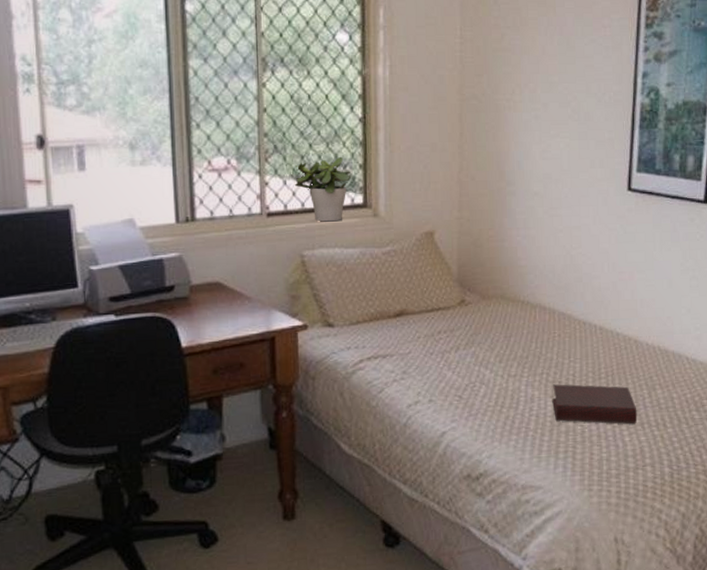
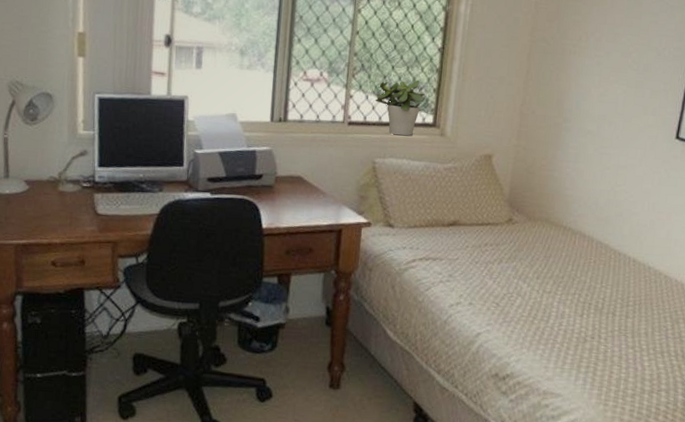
book: present [552,384,637,425] -> none [580,305,659,352]

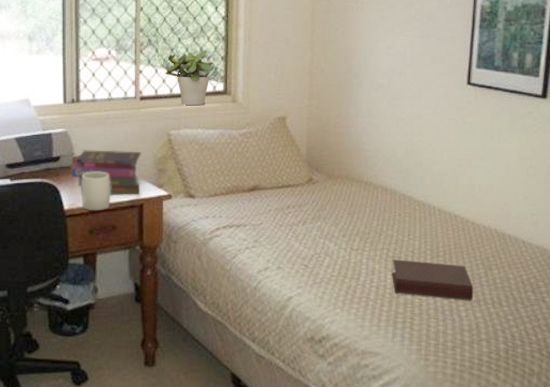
books: none [273,170,345,219] -> present [72,150,142,195]
mug: none [280,192,311,232] -> present [80,171,110,211]
book: none [580,305,659,352] -> present [392,259,474,301]

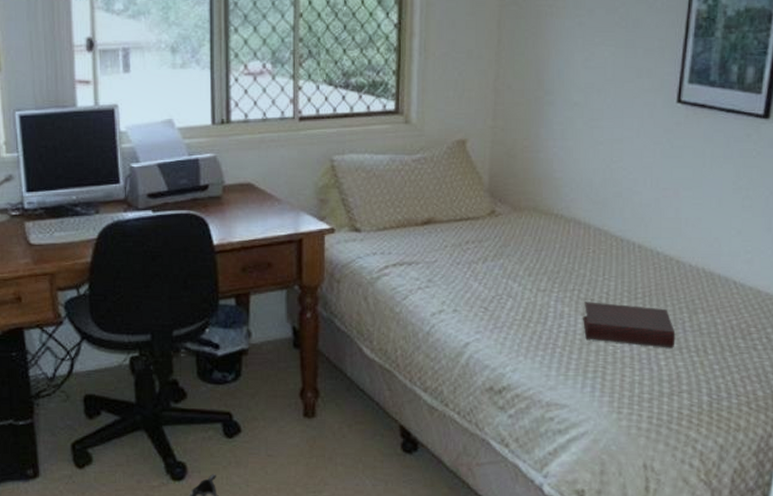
books: present [72,150,142,195] -> none [222,177,301,229]
mug: present [80,171,110,211] -> none [231,202,265,247]
potted plant: present [164,49,213,106] -> none [327,62,383,127]

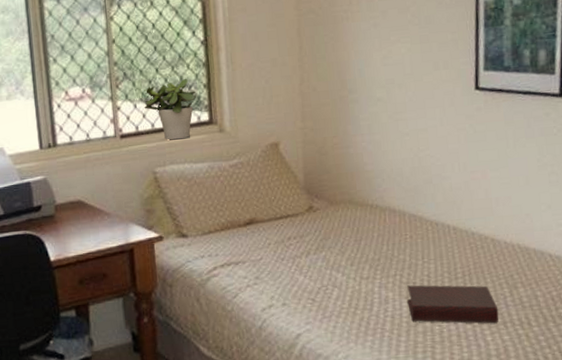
potted plant: none [327,62,383,127] -> present [144,78,196,140]

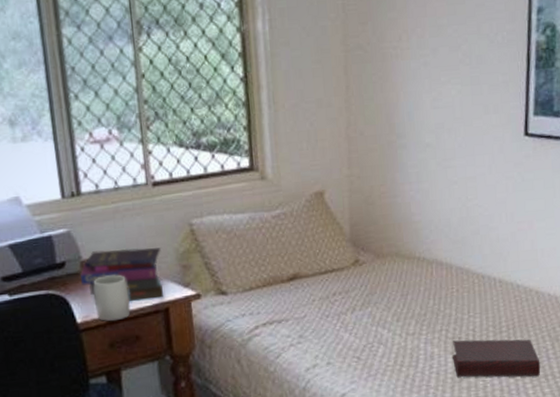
books: none [55,193,129,242] -> present [80,247,163,301]
mug: none [65,217,99,260] -> present [93,274,131,322]
potted plant: present [144,78,196,140] -> none [178,119,235,188]

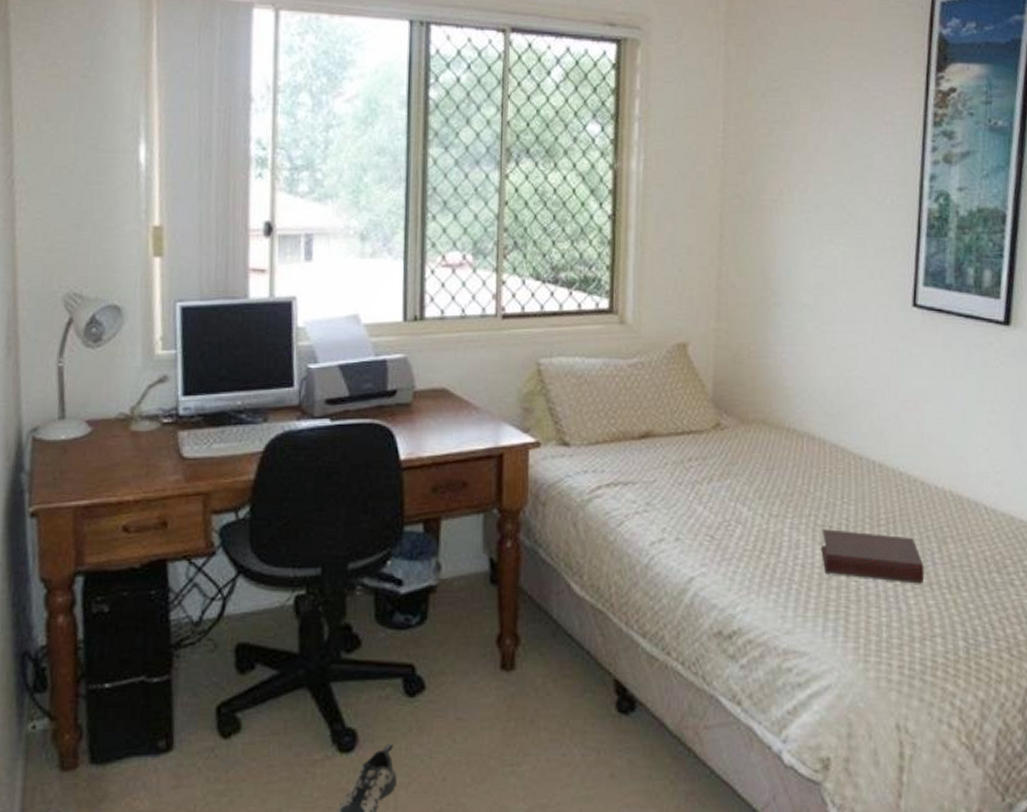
books: present [80,247,163,301] -> none [411,382,503,442]
mug: present [93,274,131,322] -> none [422,410,461,463]

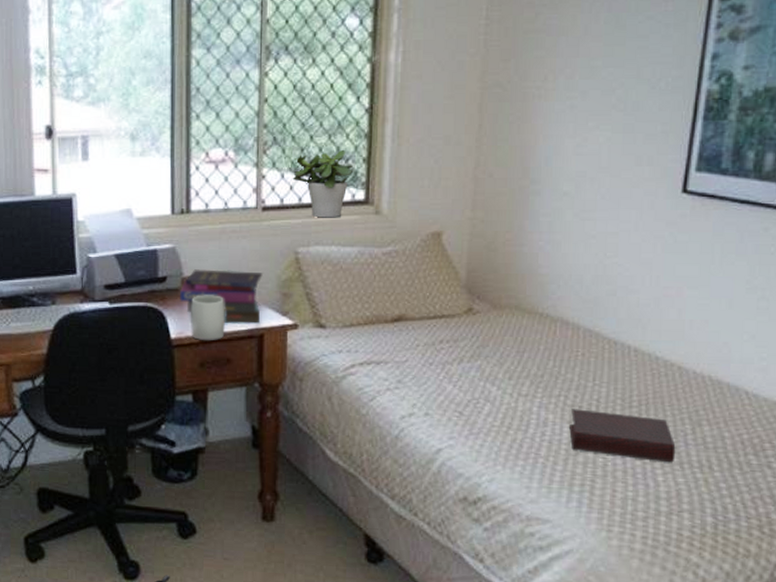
books: none [411,382,503,442] -> present [180,269,263,323]
mug: none [422,410,461,463] -> present [190,295,225,341]
potted plant: none [533,256,596,327] -> present [292,149,353,218]

